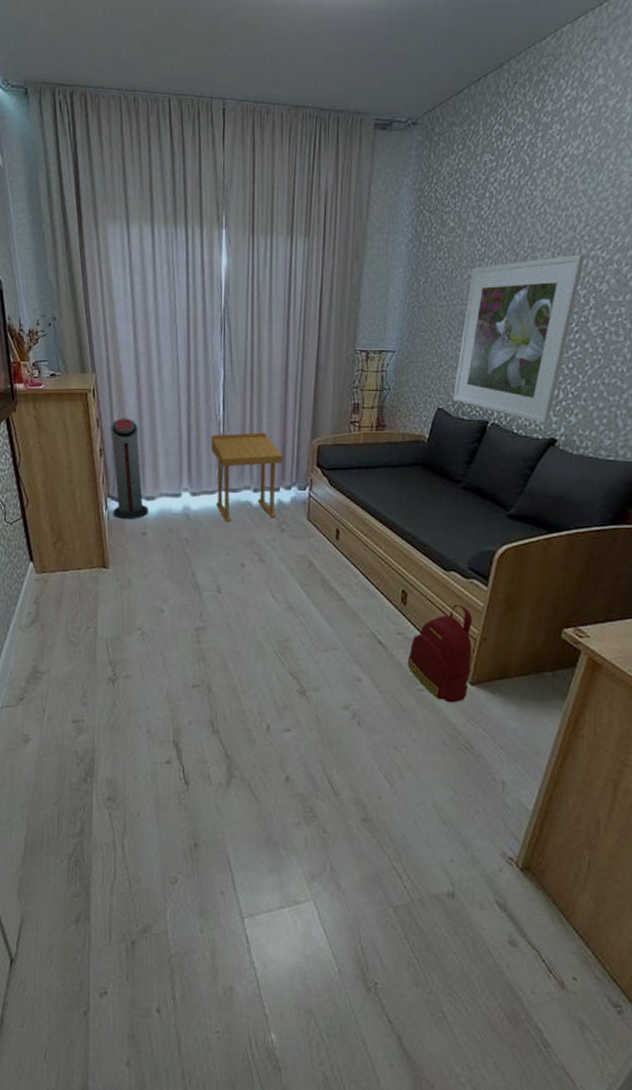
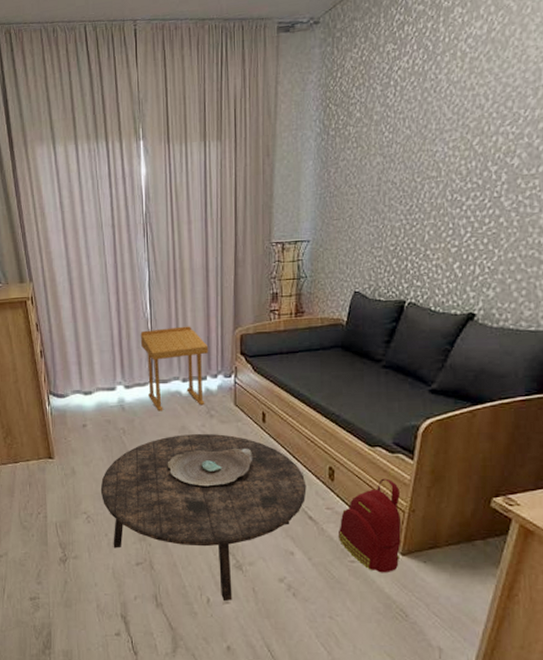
air purifier: present [111,418,149,520] -> none [49,321,87,414]
coffee table: none [158,548,378,729] -> present [100,433,307,602]
decorative bowl: none [233,565,324,606] -> present [168,448,253,487]
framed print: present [453,254,585,424] -> none [369,131,494,300]

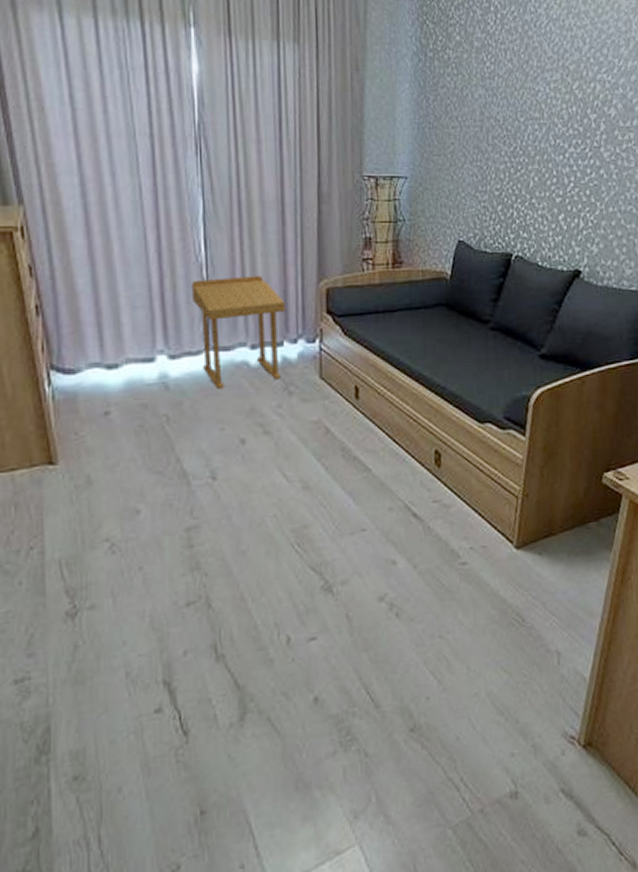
coffee table: present [100,433,307,602] -> none [131,416,410,638]
decorative bowl: present [168,448,253,487] -> none [232,433,345,487]
backpack: present [337,478,401,573] -> none [446,459,515,574]

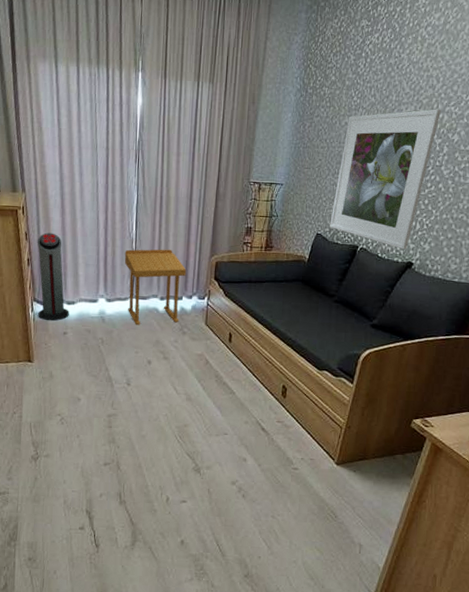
air purifier: none [51,263,111,398] -> present [37,232,69,322]
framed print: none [473,77,592,255] -> present [330,109,441,250]

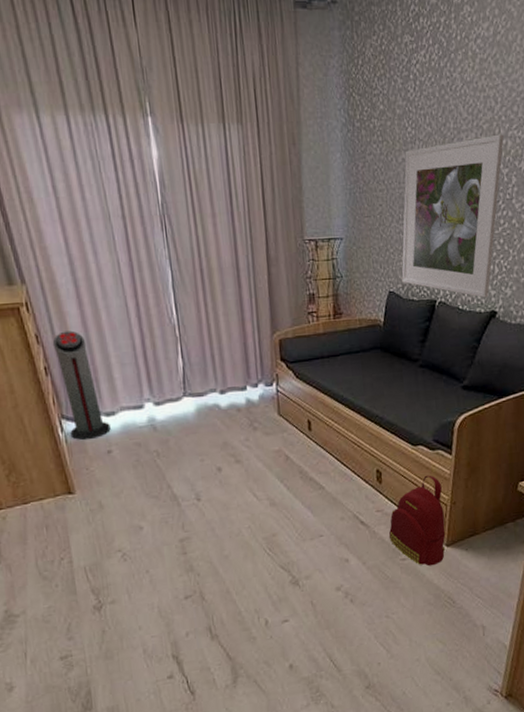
side table: present [124,249,187,325] -> none [167,332,247,428]
backpack: none [285,398,340,480] -> present [388,475,446,566]

